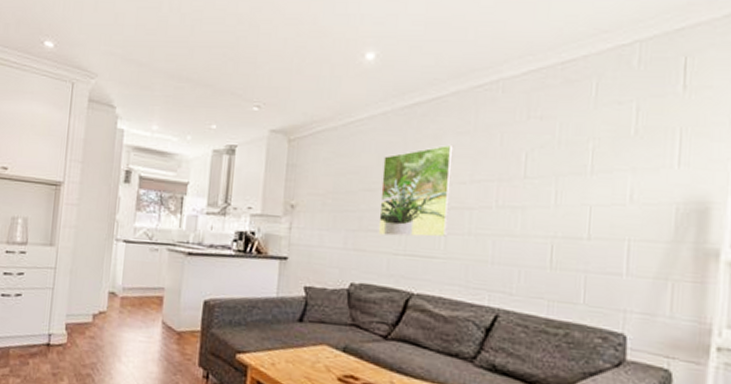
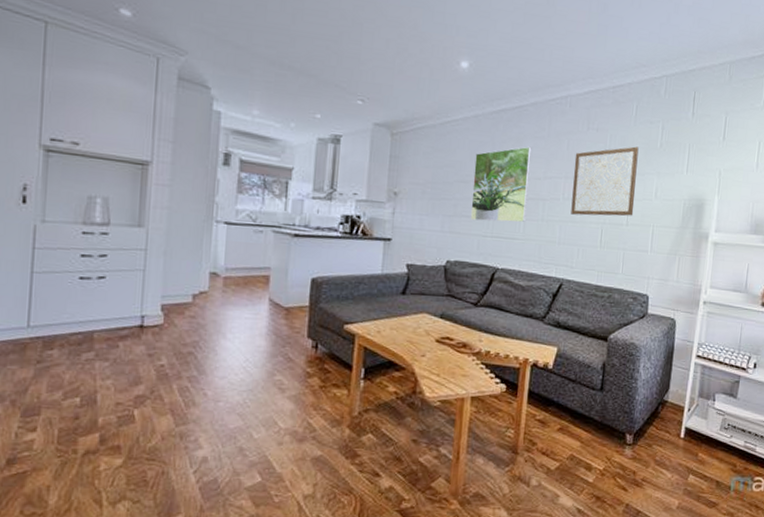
wall art: none [507,136,602,228] -> present [571,146,639,217]

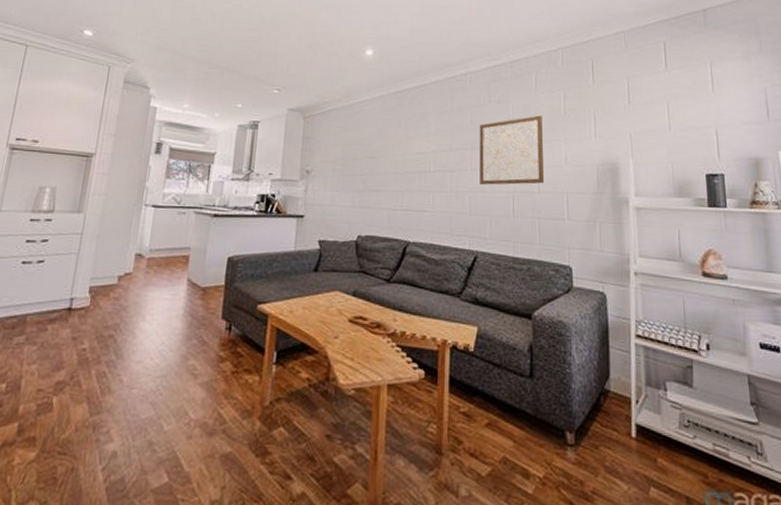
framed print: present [470,146,532,223] -> none [379,121,436,195]

